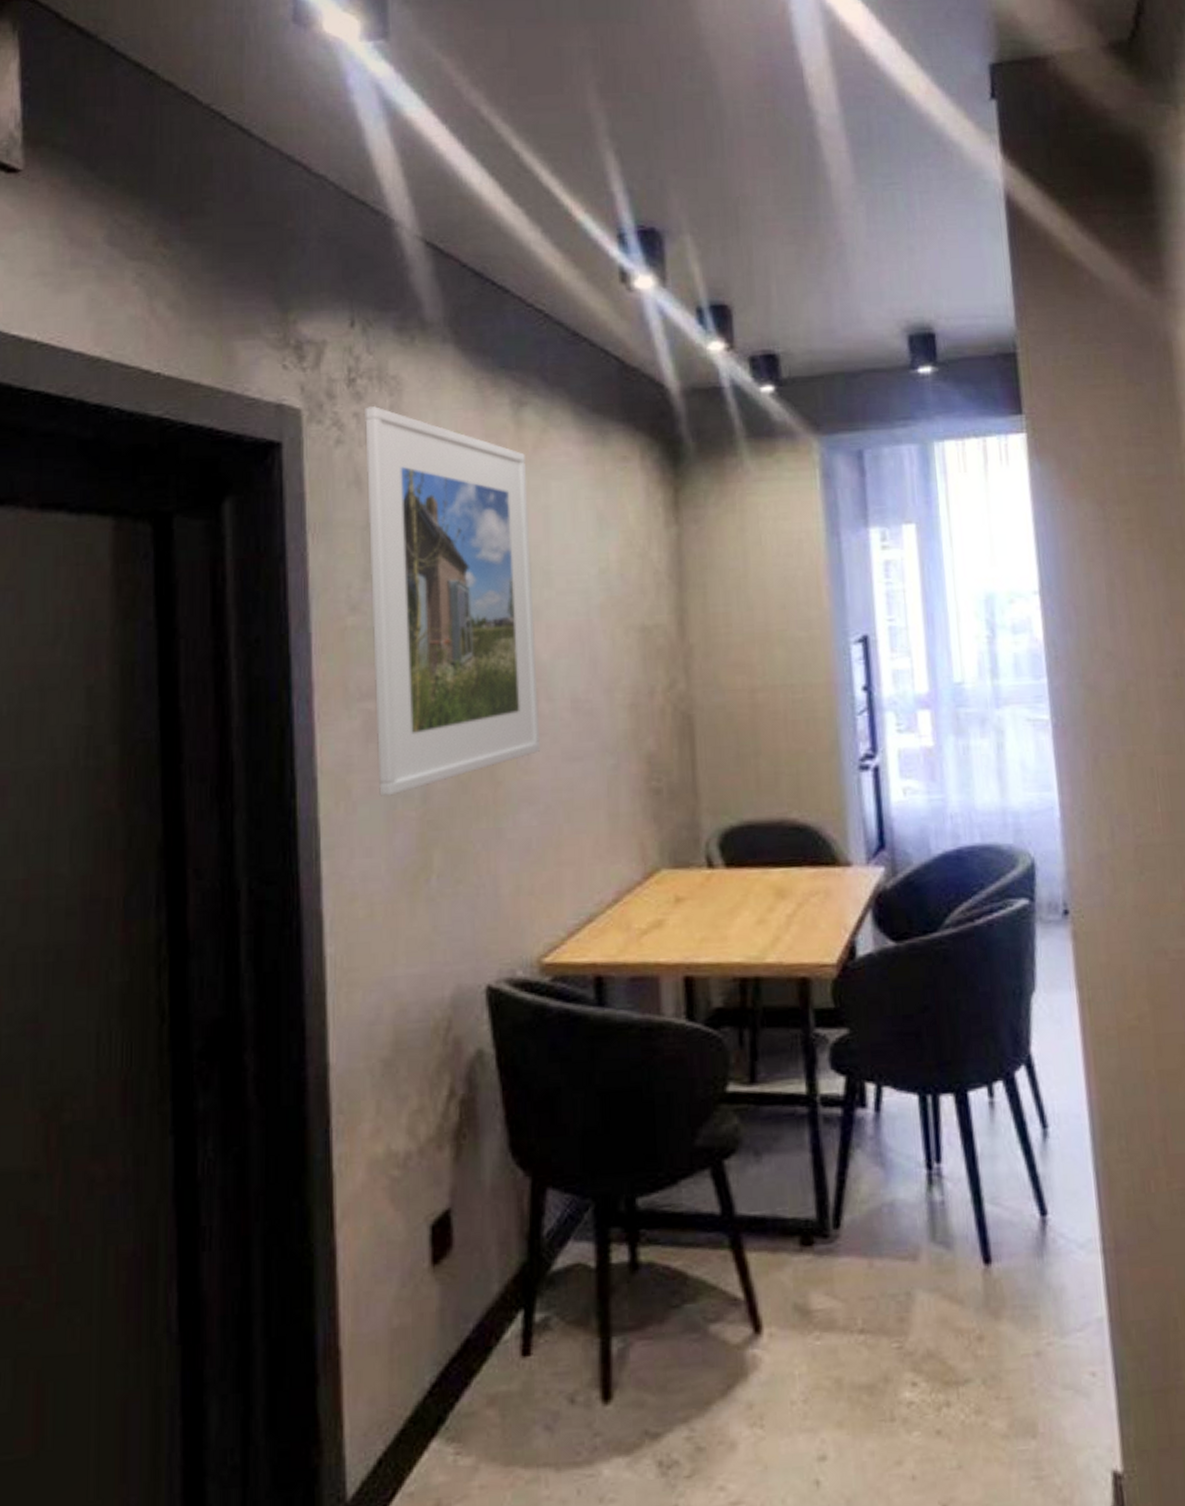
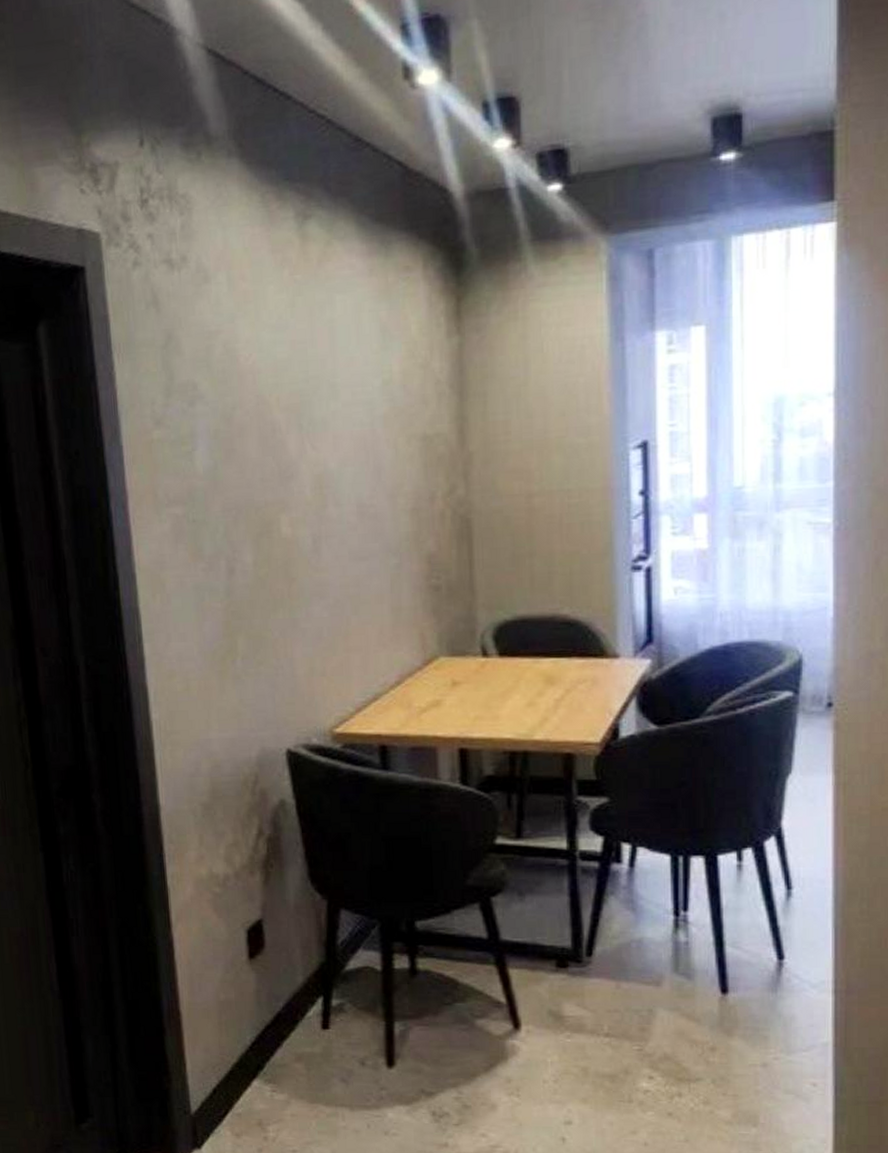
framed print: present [365,405,541,796] -> none [158,225,330,590]

